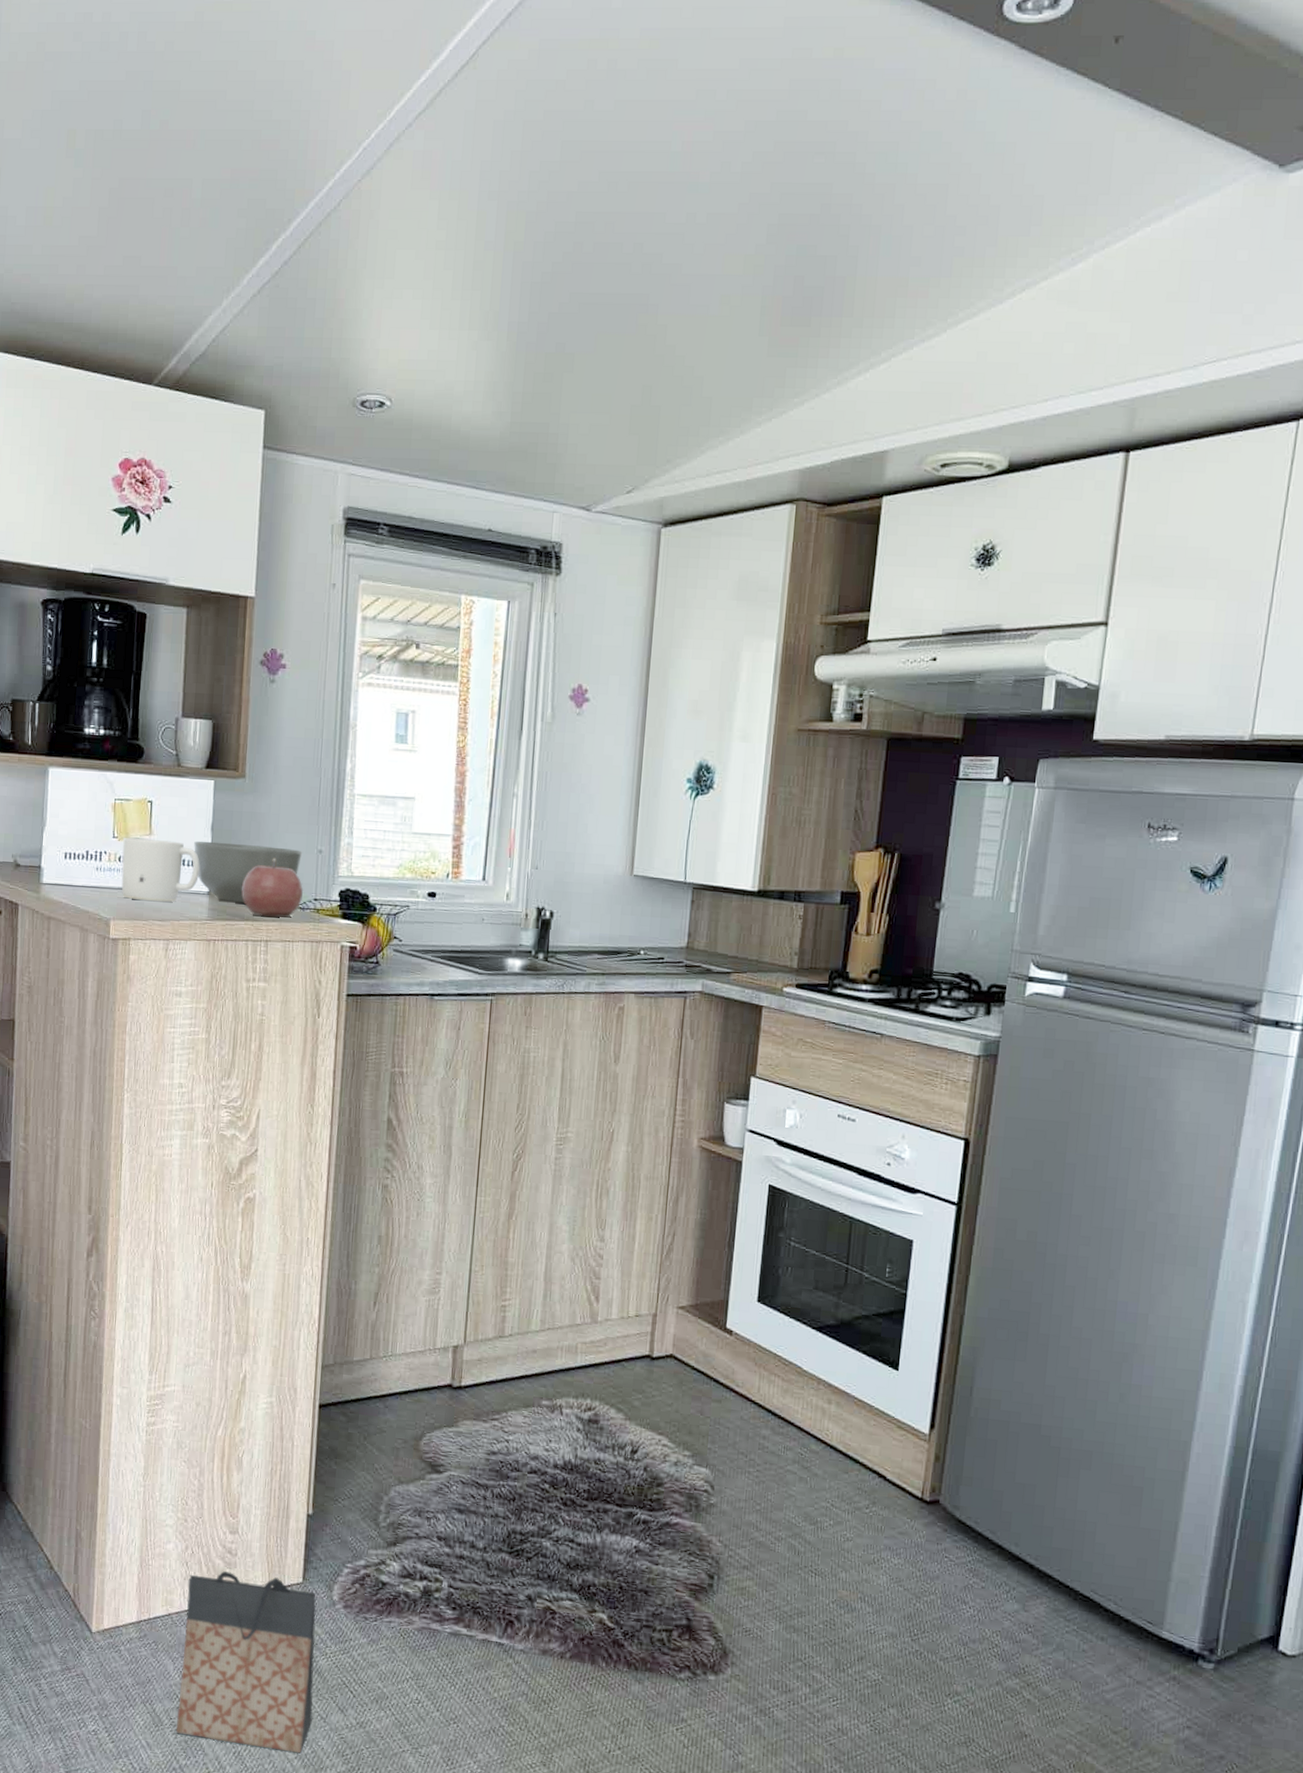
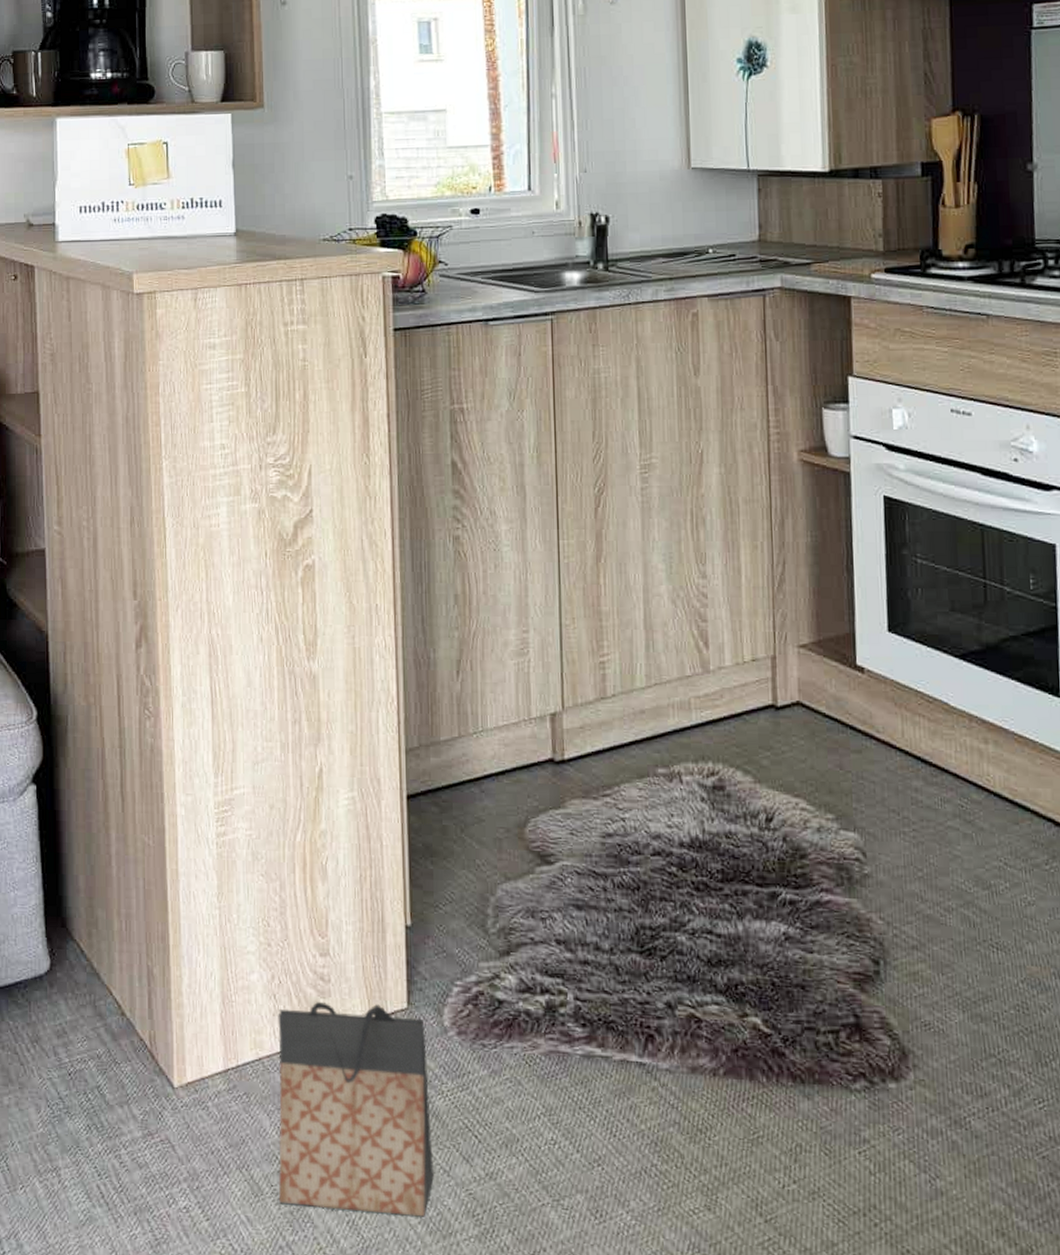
mug: present [121,837,201,902] -> none [140,182,225,249]
bowl: present [194,840,303,904] -> none [215,177,332,242]
fruit: present [242,858,304,918] -> none [270,189,337,254]

